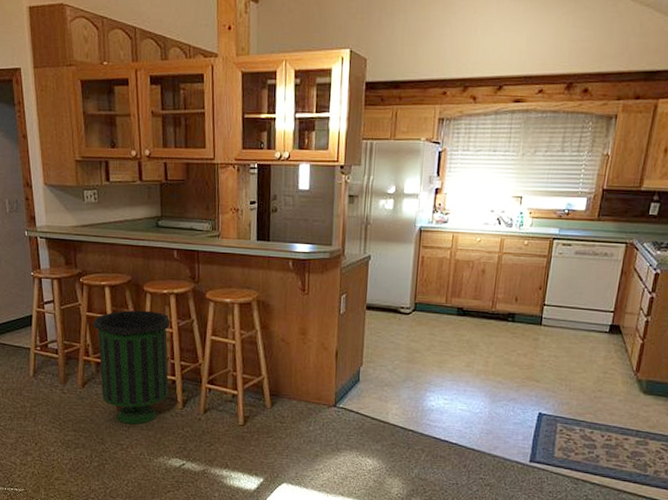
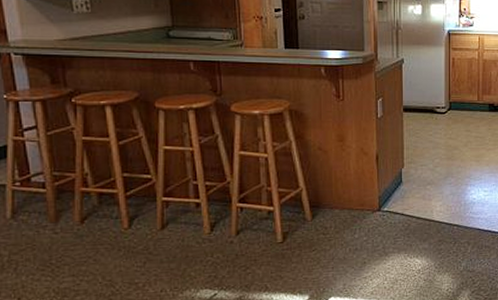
trash can: present [93,310,170,425] -> none [92,129,192,259]

